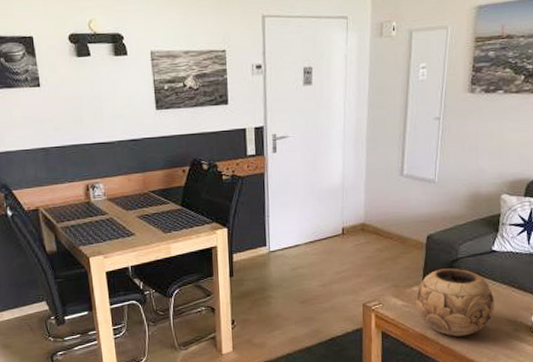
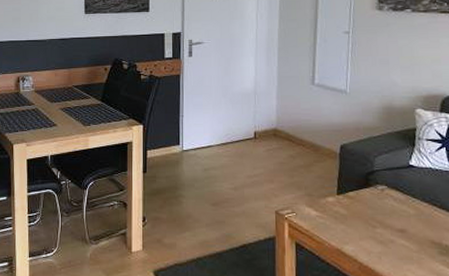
decorative bowl: present [415,268,495,337] -> none [330,180,417,256]

